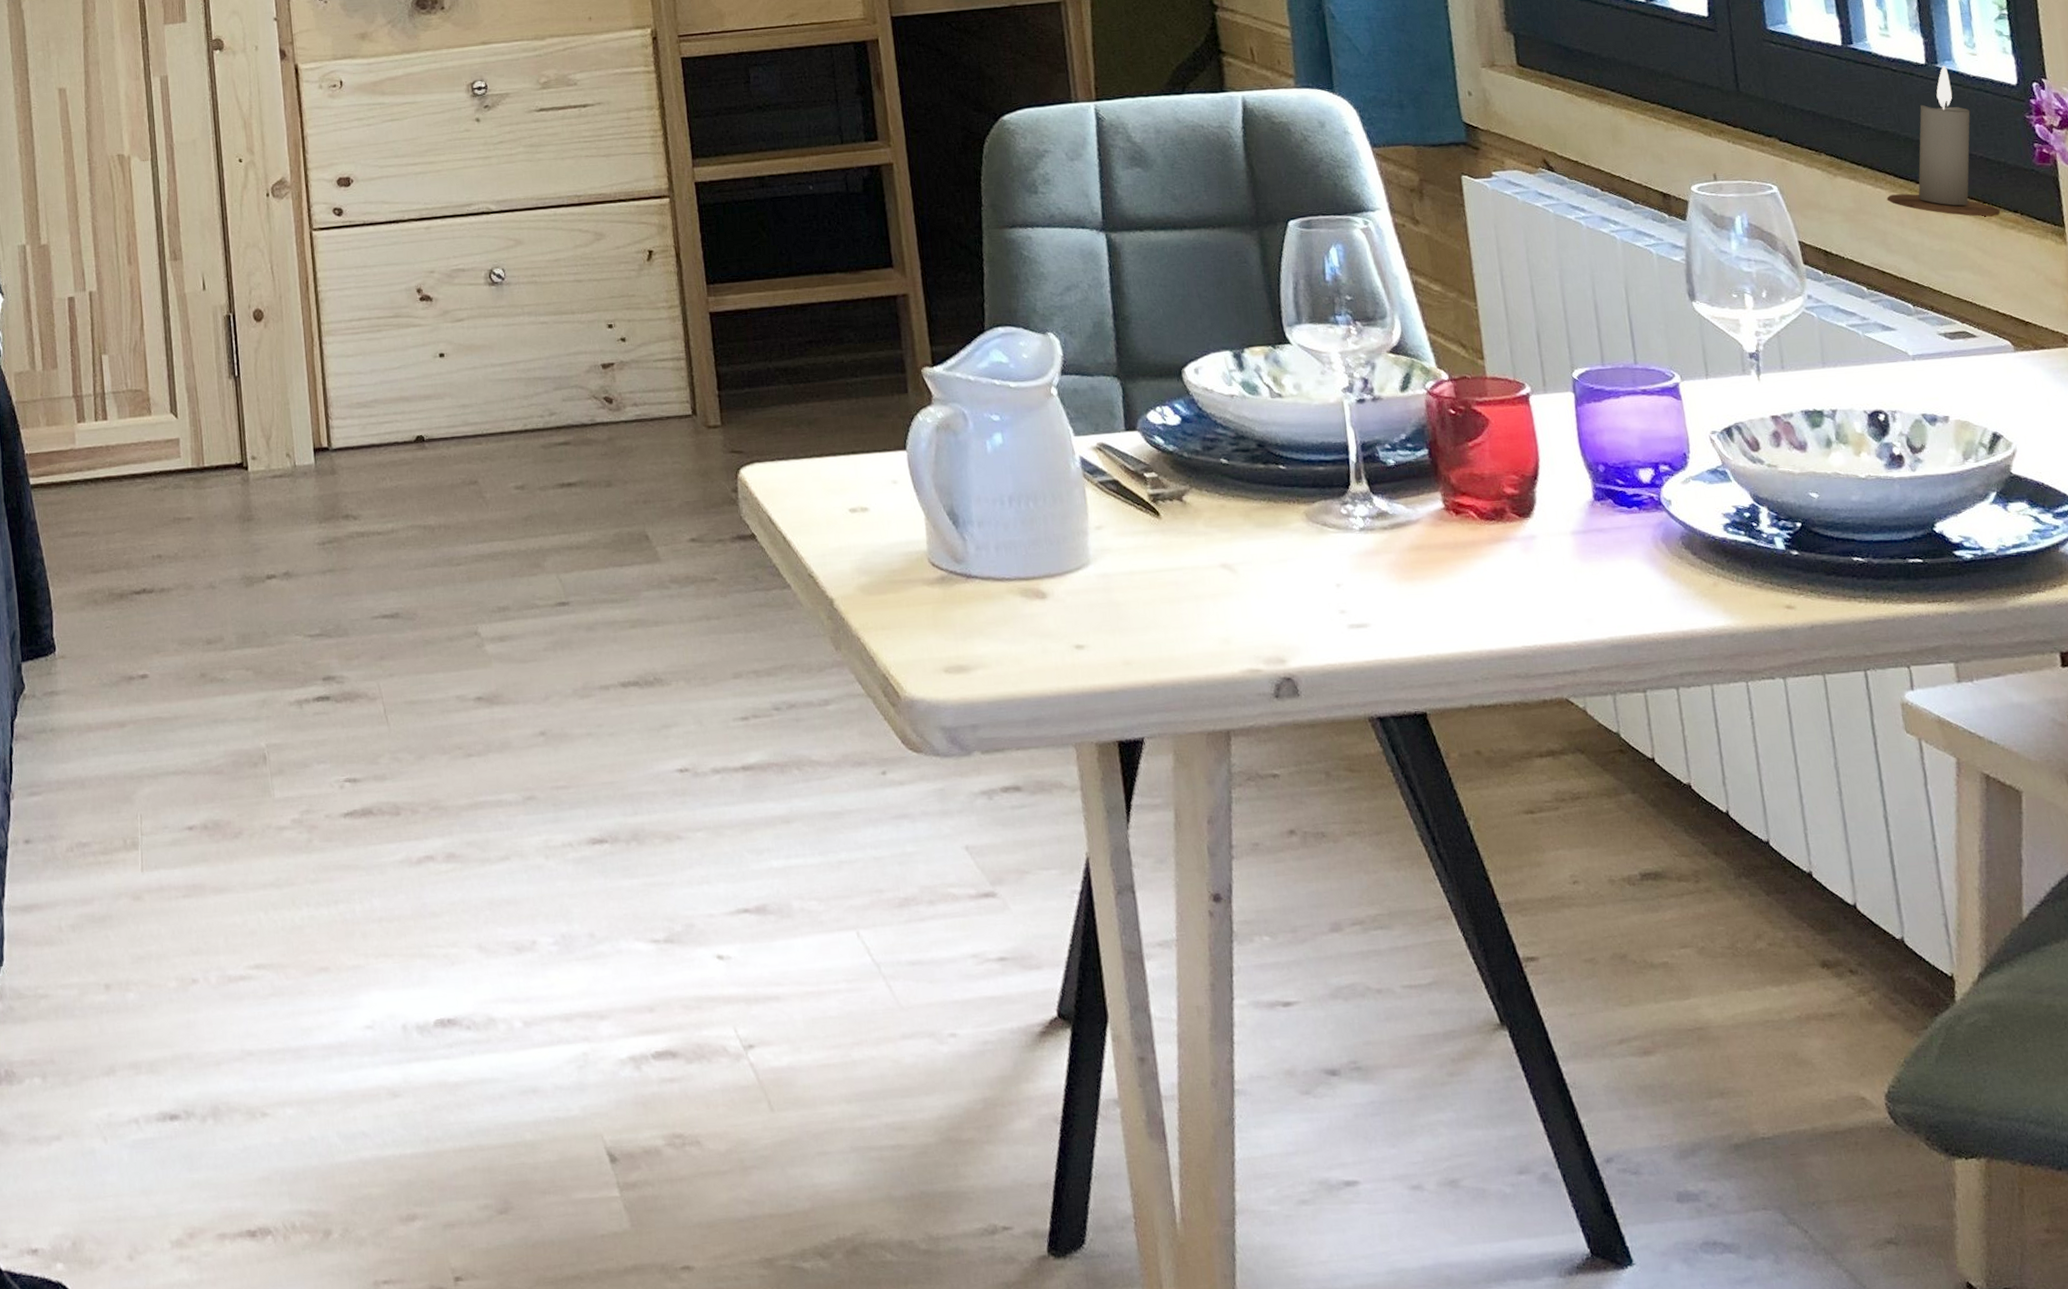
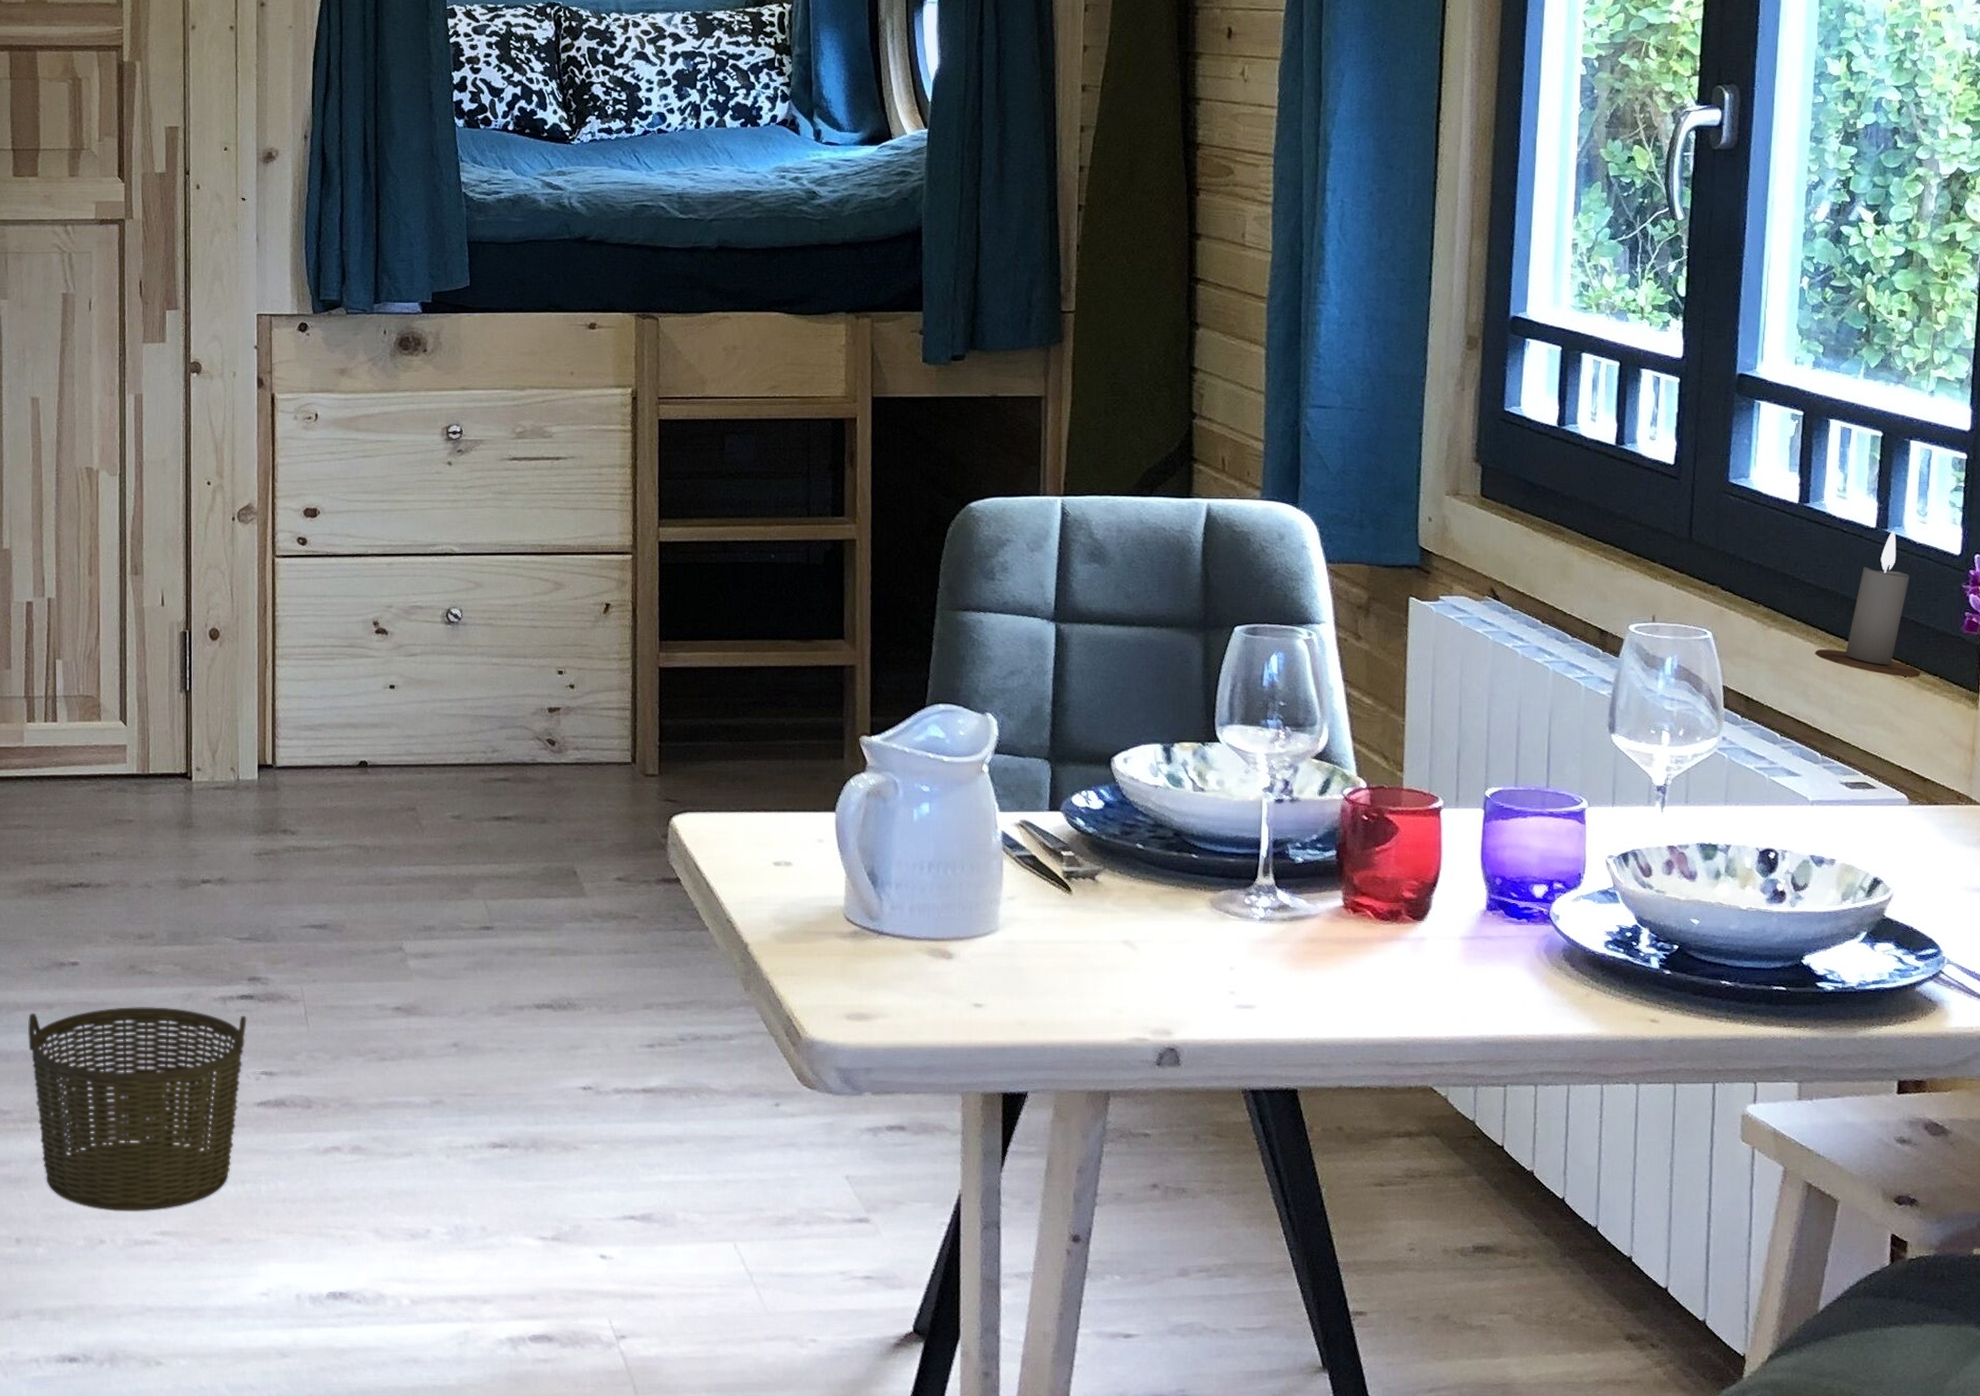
basket: none [100,716,326,944] -> present [27,1007,247,1210]

